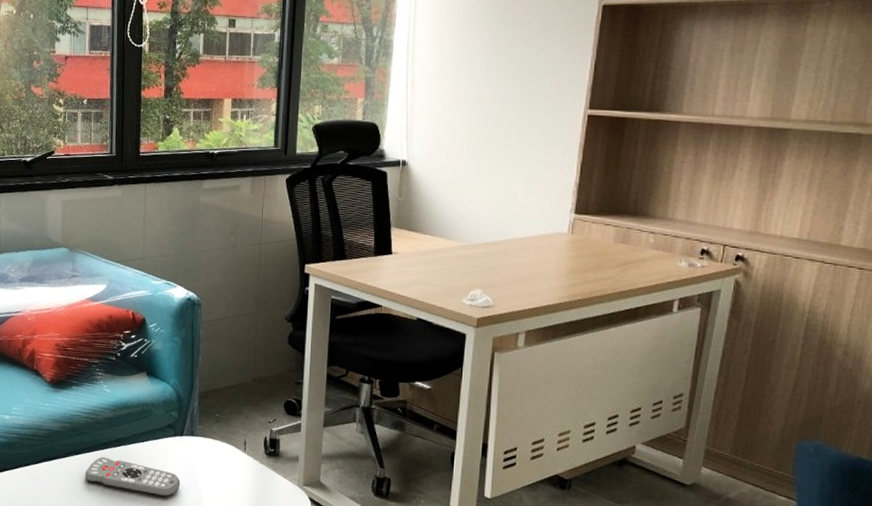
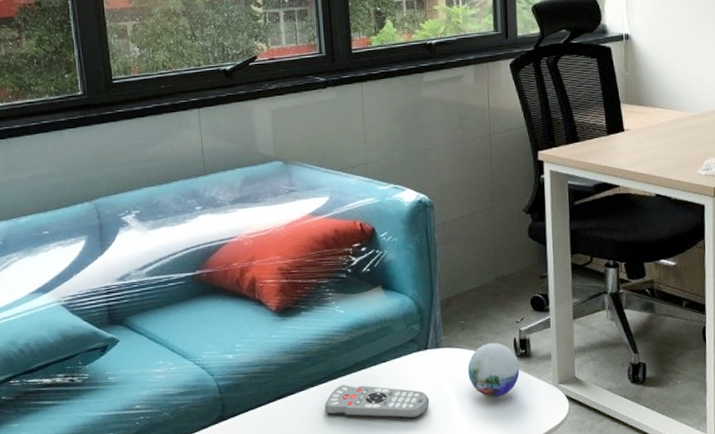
decorative orb: none [219,438,268,489] -> present [468,343,520,397]

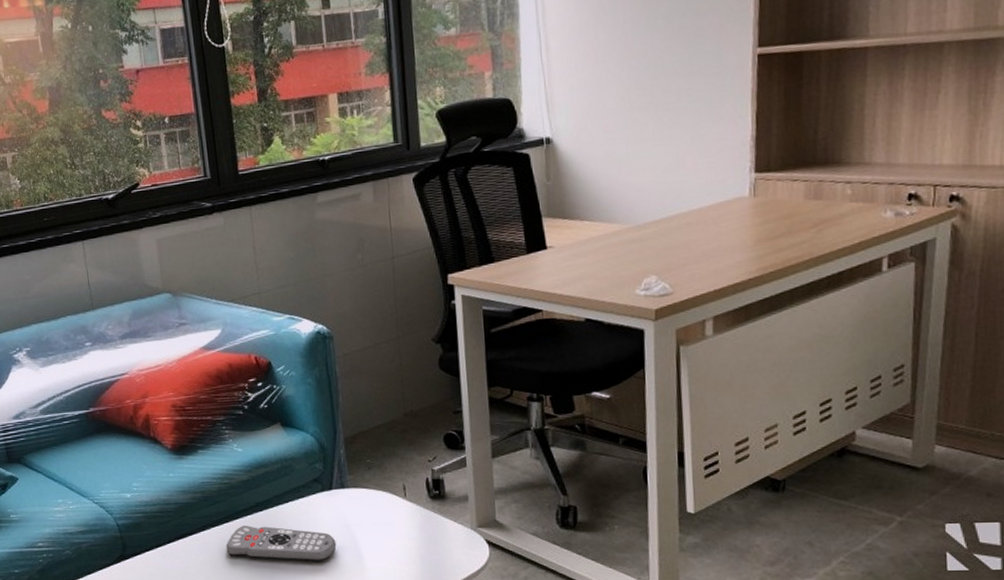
decorative orb: present [468,343,520,397] -> none [376,483,434,540]

